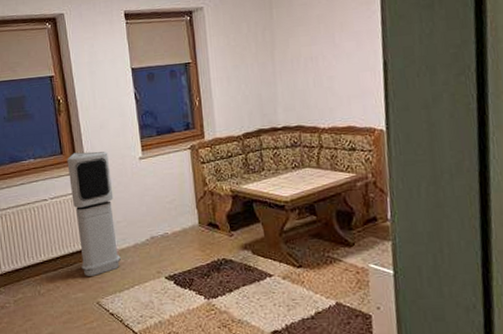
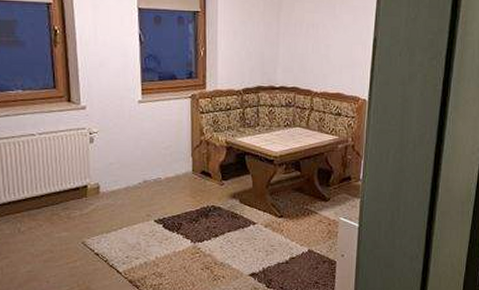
air purifier: present [67,151,121,276] -> none [60,89,111,216]

